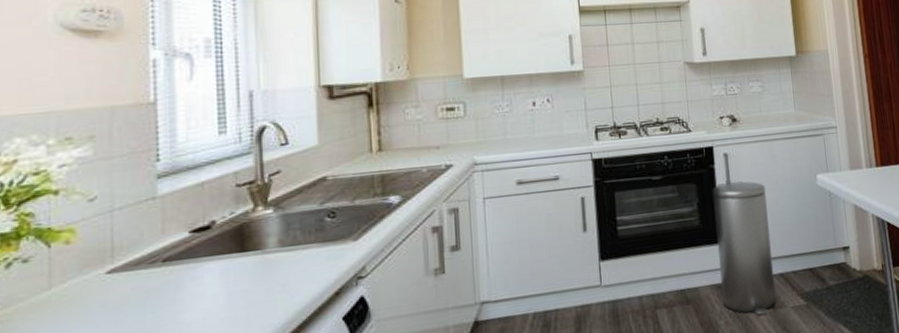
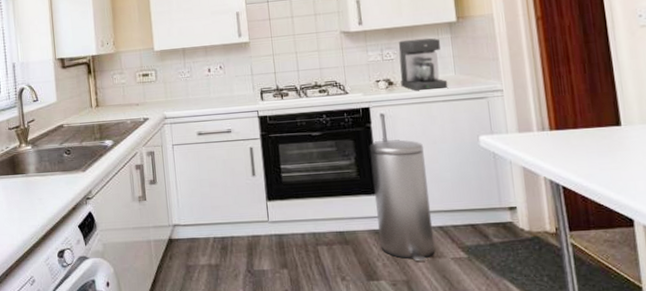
coffee maker: none [742,72,789,128] -> present [398,37,448,91]

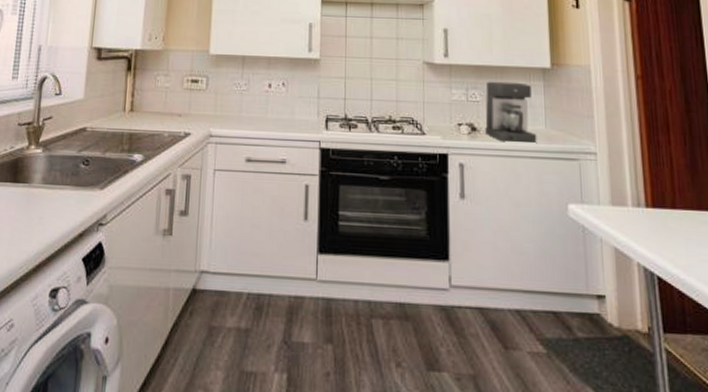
pedal bin: present [369,139,435,262] -> none [443,195,510,353]

